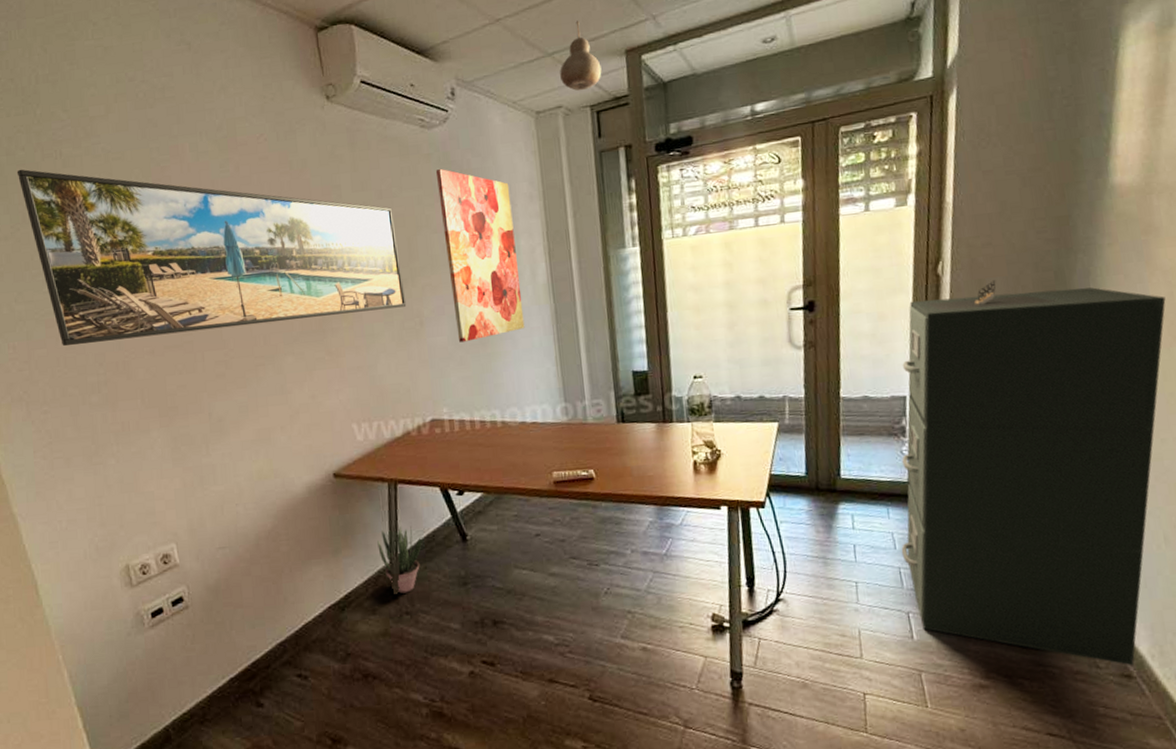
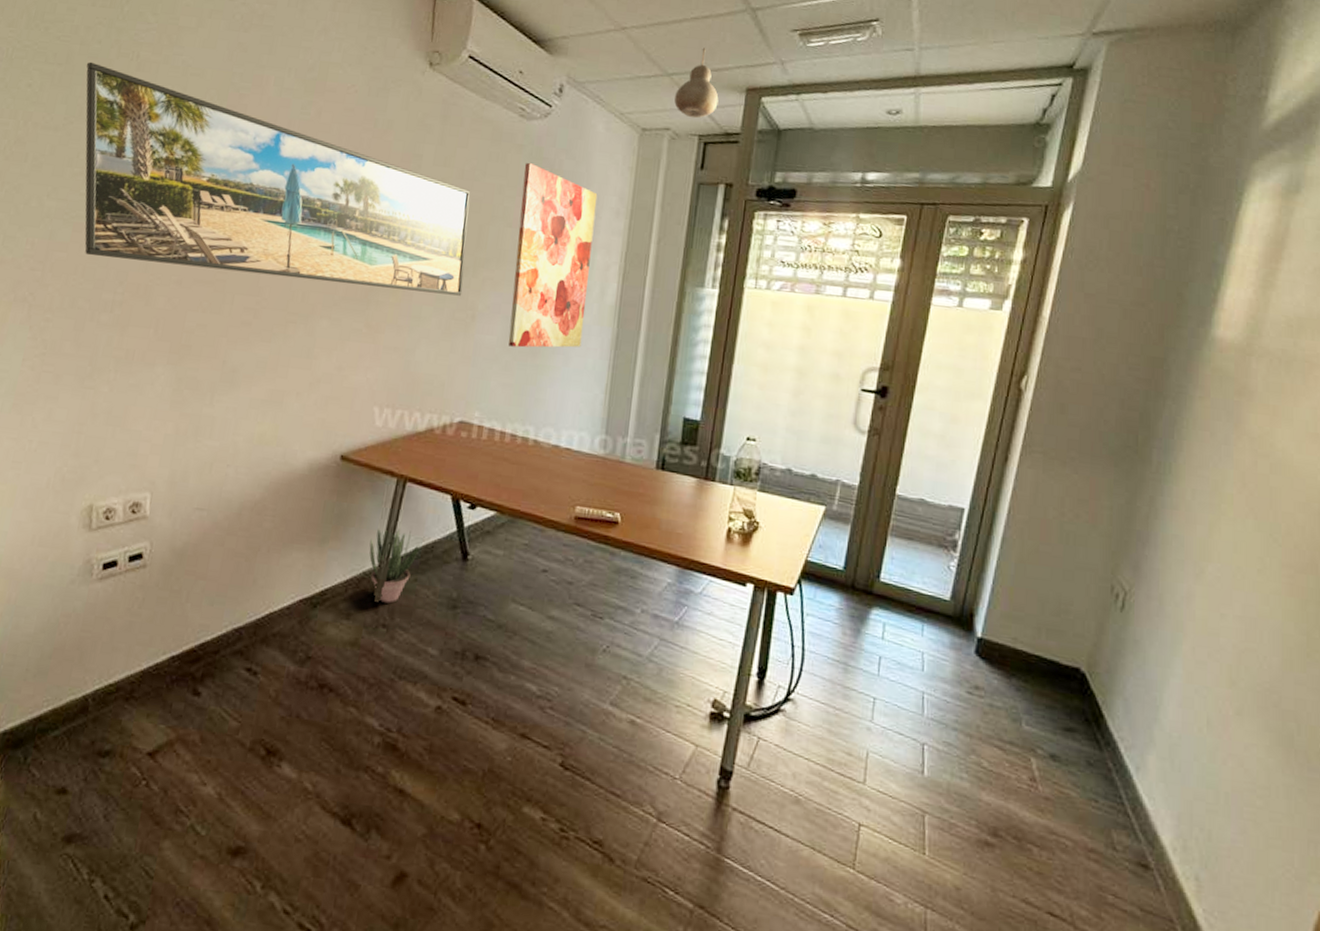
filing cabinet: present [901,287,1166,666] -> none [928,410,1249,856]
architectural model: present [925,280,1056,311] -> none [1002,407,1137,445]

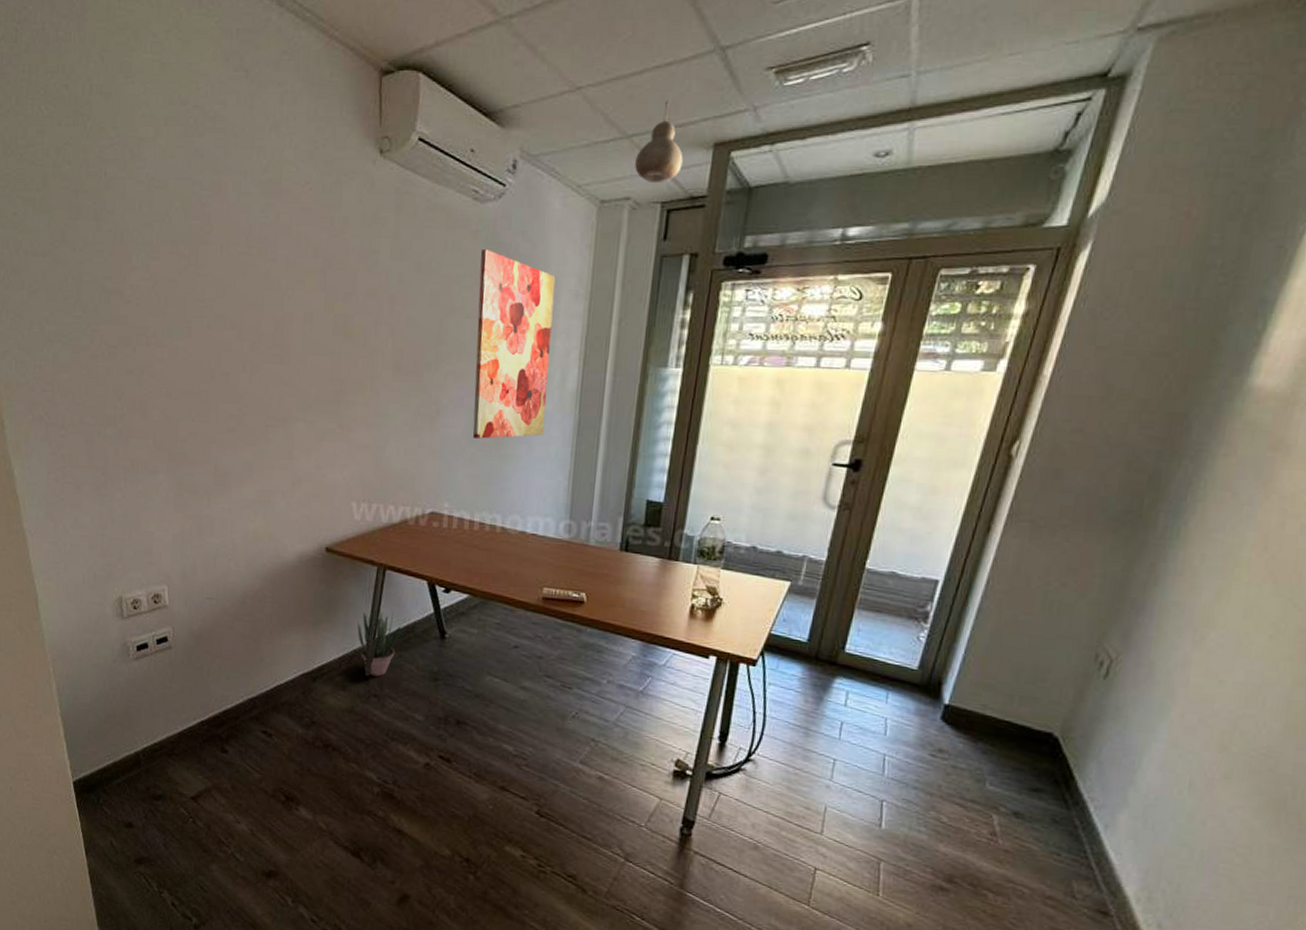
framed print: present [84,61,471,296] -> none [61,184,429,391]

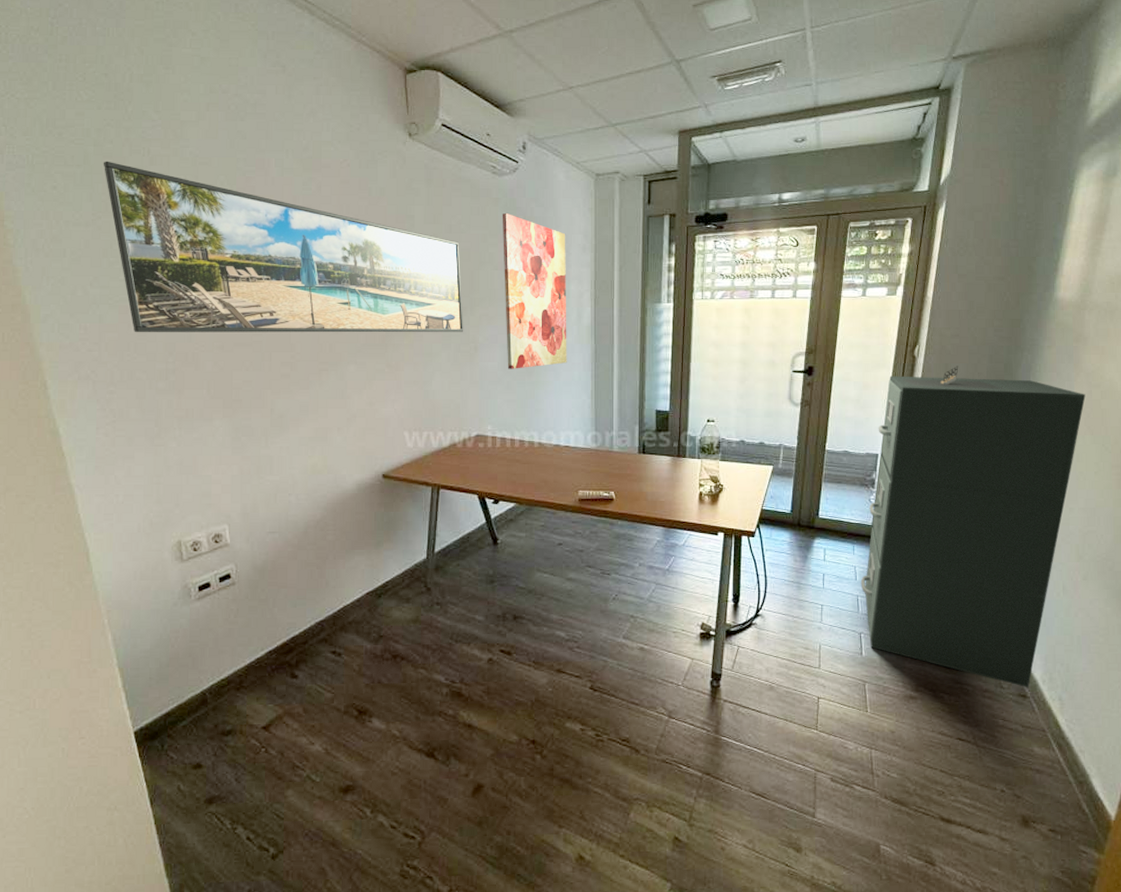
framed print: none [61,184,429,391] -> present [103,161,464,333]
potted plant: present [357,611,402,677] -> none [417,527,458,586]
pendant light: present [635,101,683,184] -> none [620,99,657,161]
filing cabinet: none [890,479,1274,905] -> present [860,376,1086,688]
architectural model: none [987,472,1141,509] -> present [901,366,1003,389]

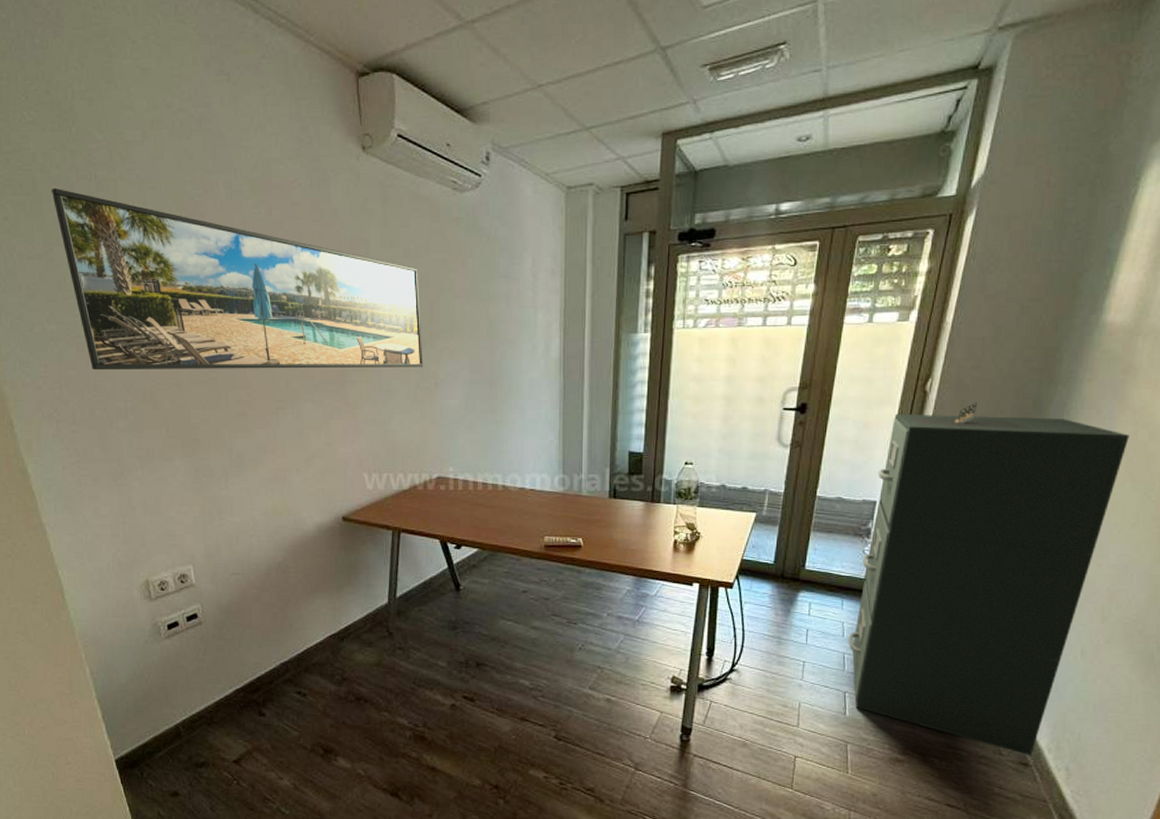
wall art: present [502,214,567,369] -> none [463,235,534,407]

